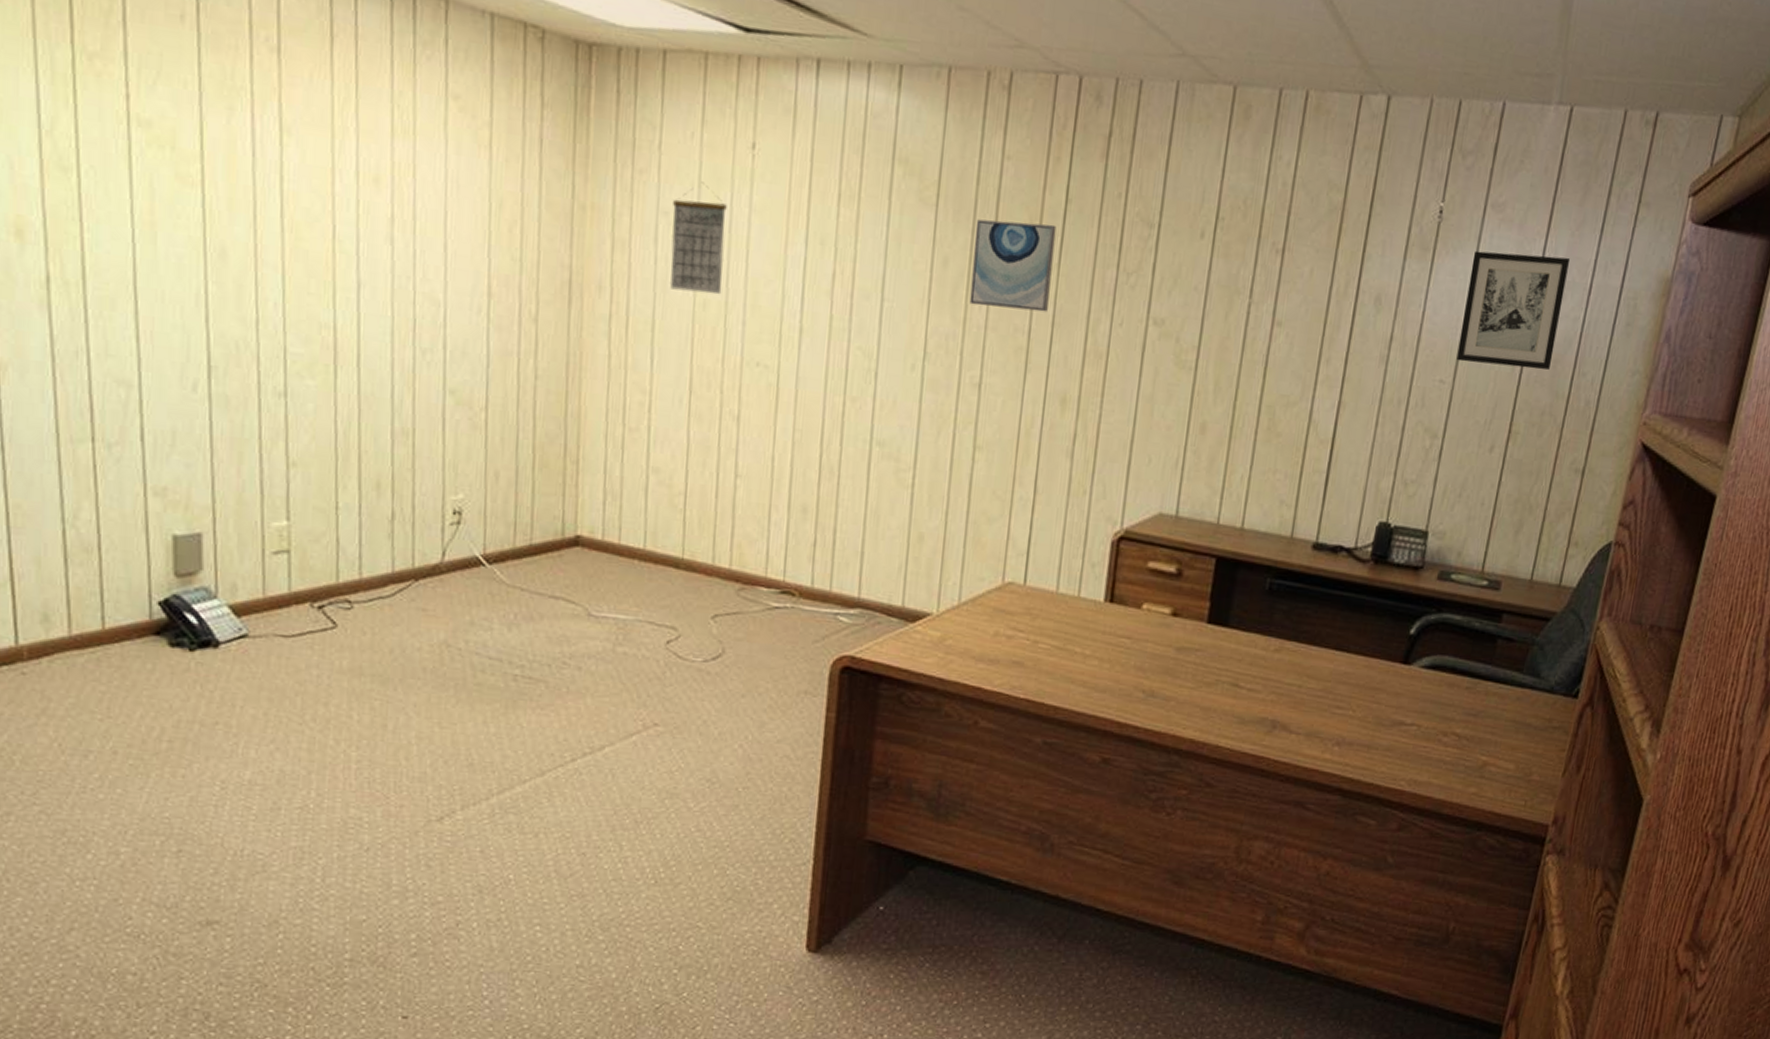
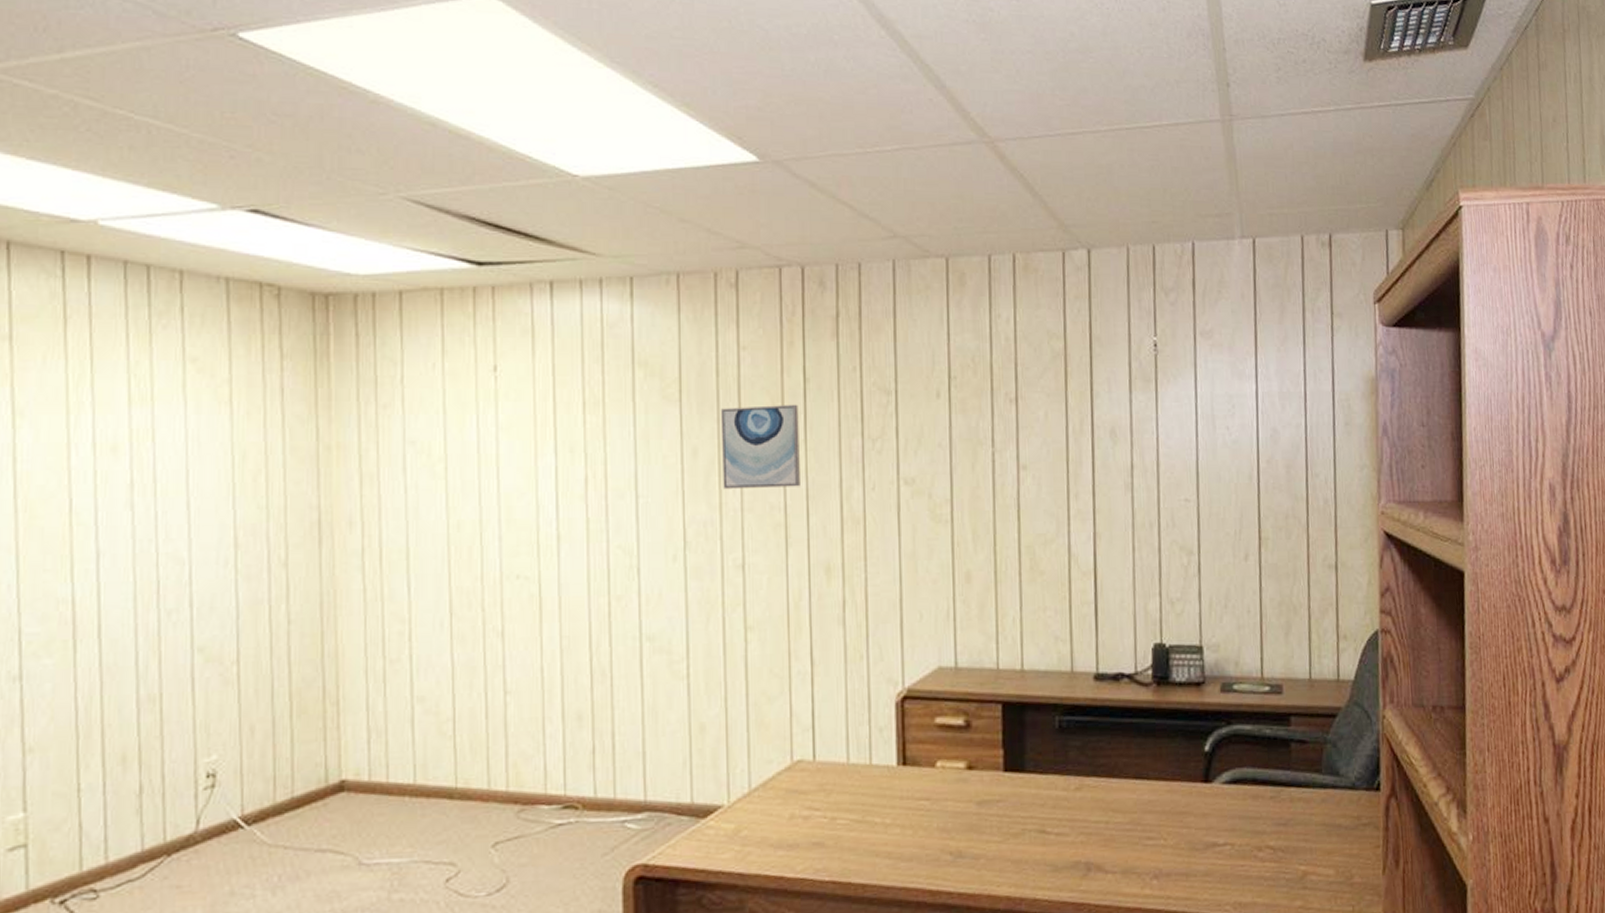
calendar: present [670,182,727,295] -> none [419,408,475,515]
wall art: present [1456,250,1571,370] -> none [1192,371,1285,479]

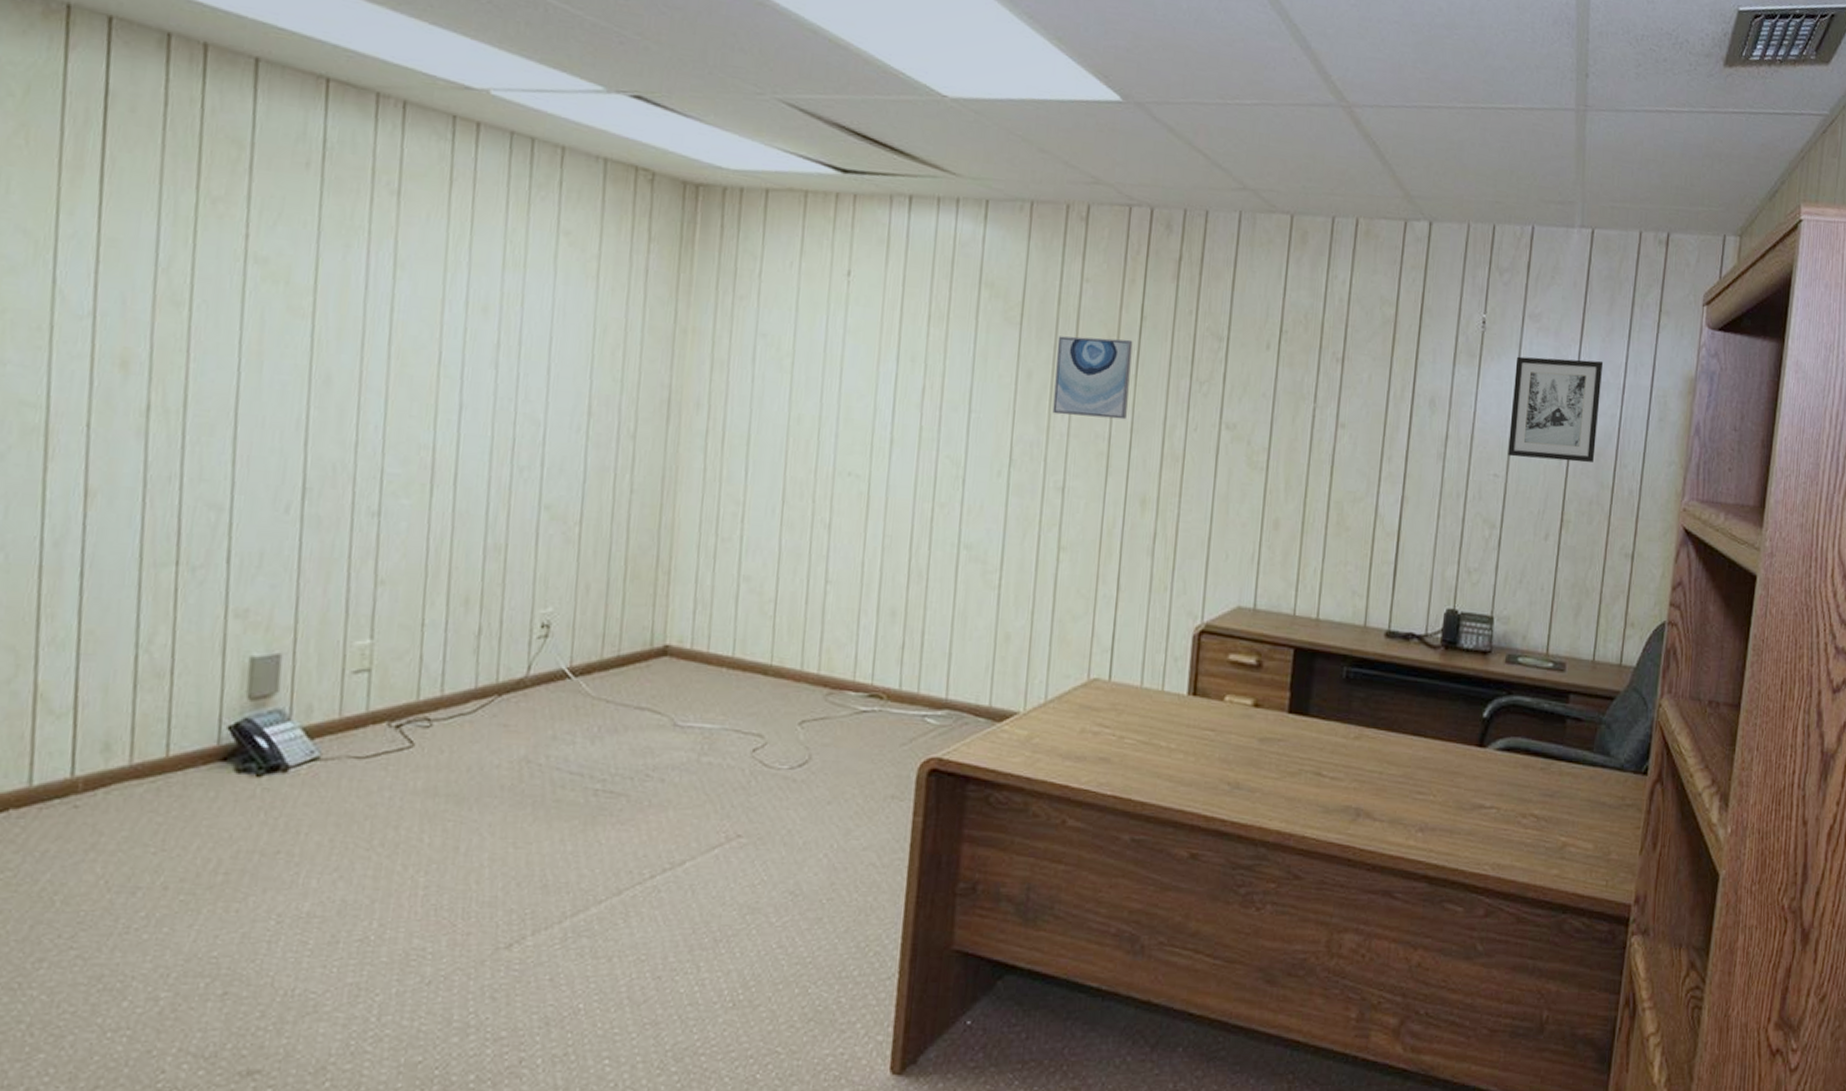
wall art: none [1192,371,1285,479] -> present [1508,356,1604,463]

